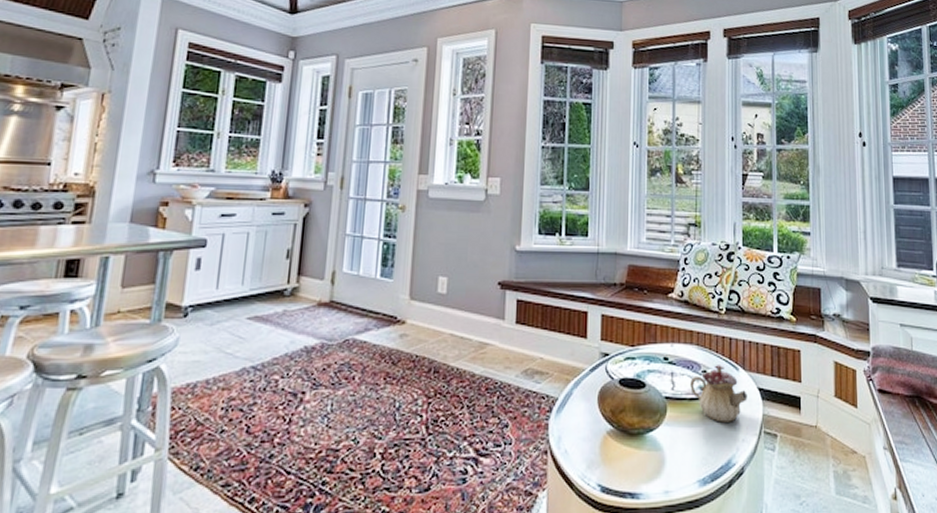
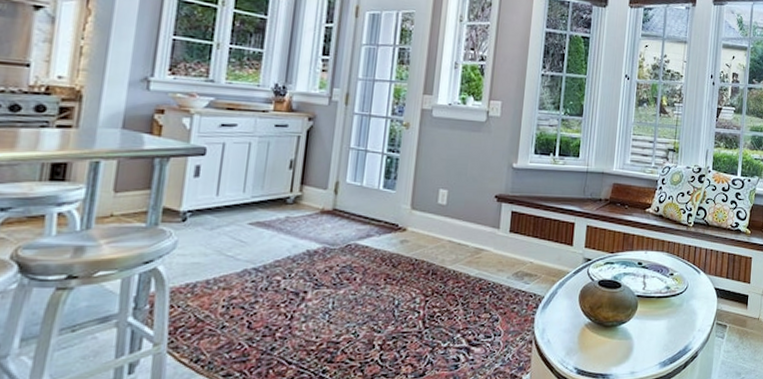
teapot: present [690,365,747,422] -> none [659,269,706,316]

